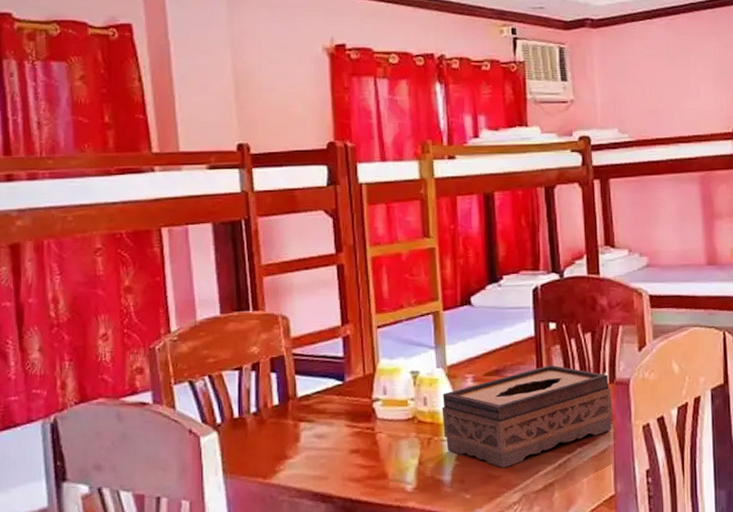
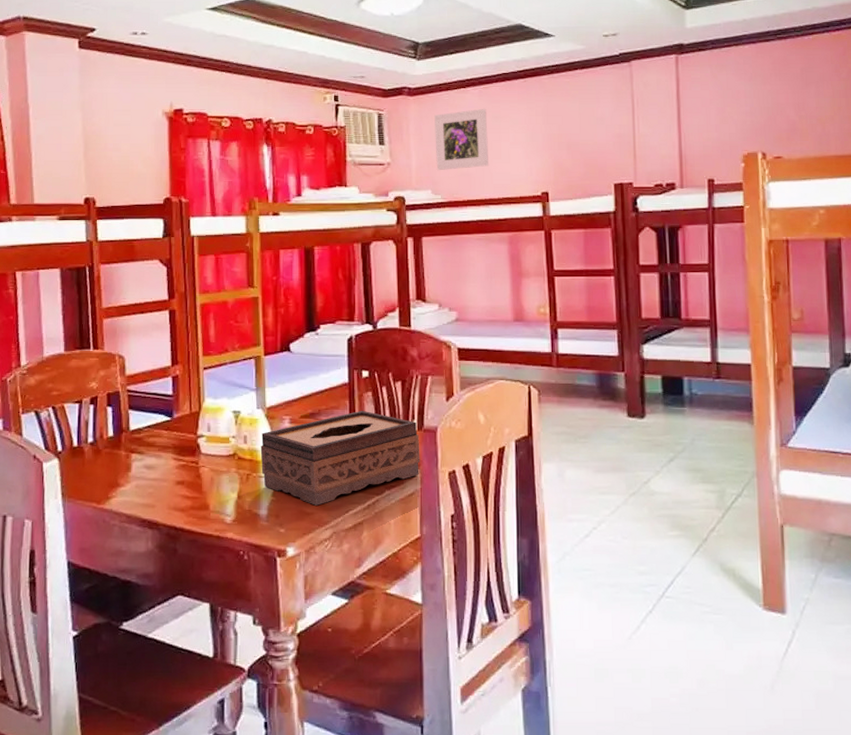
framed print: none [619,40,677,108] -> present [434,108,488,171]

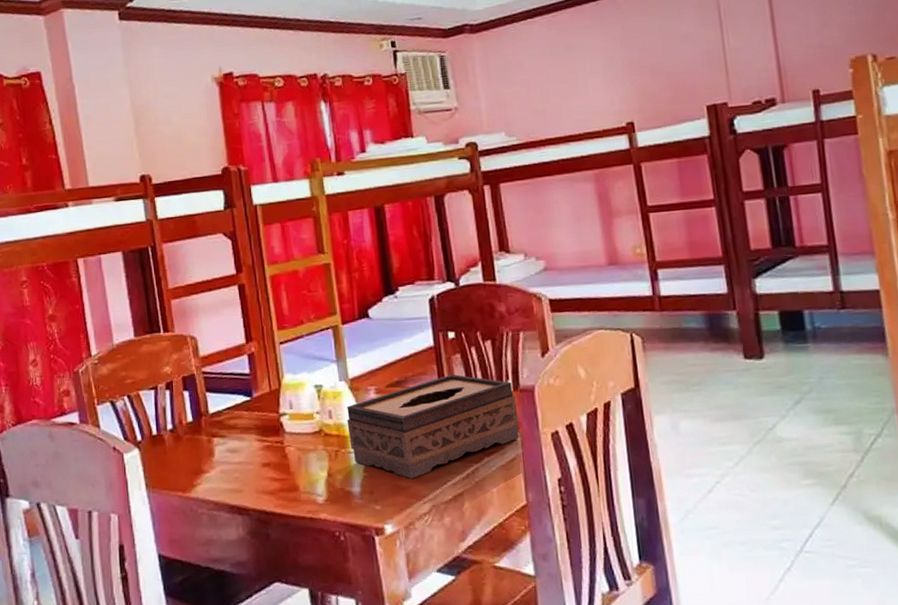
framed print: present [434,108,488,171] -> none [501,38,565,111]

